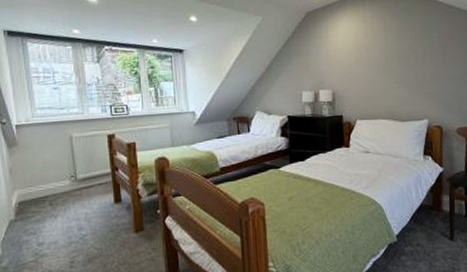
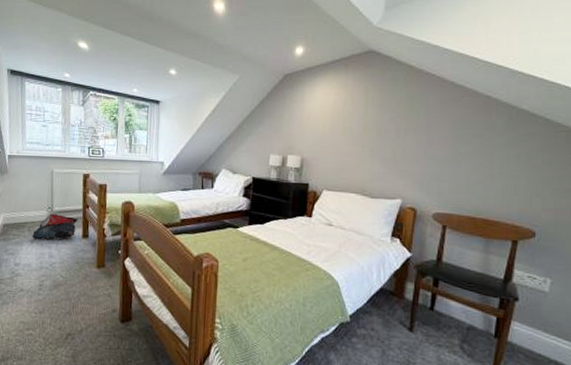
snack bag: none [55,181,108,214] -> present [32,213,78,240]

